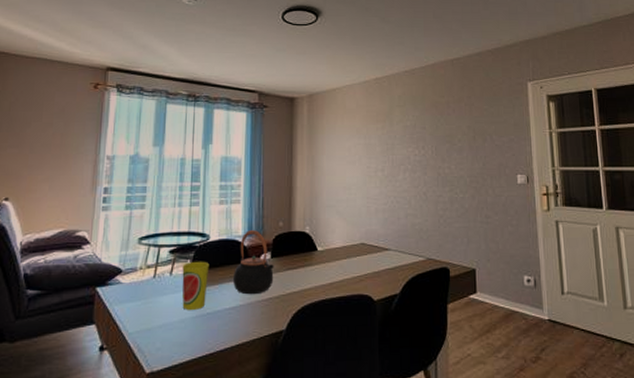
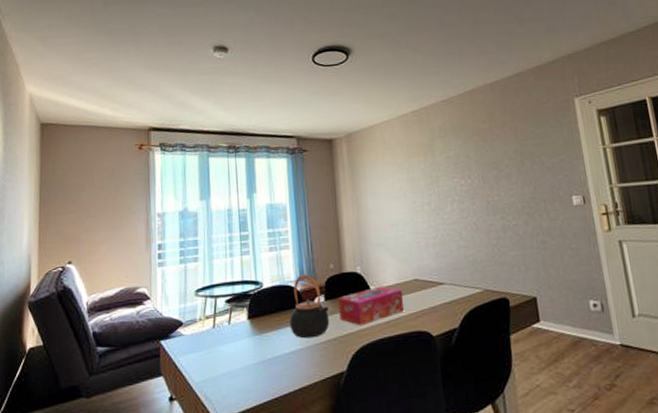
cup: present [182,261,210,310] -> none [239,308,266,357]
tissue box: none [284,247,349,286] -> present [338,286,405,326]

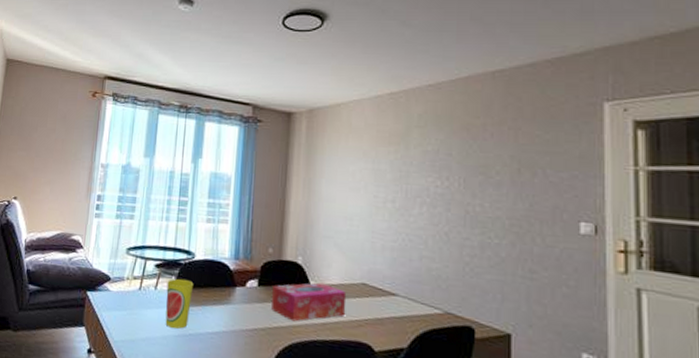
cup: none [239,308,266,357] -> present [165,278,194,329]
teapot: present [290,273,330,339] -> none [217,252,261,323]

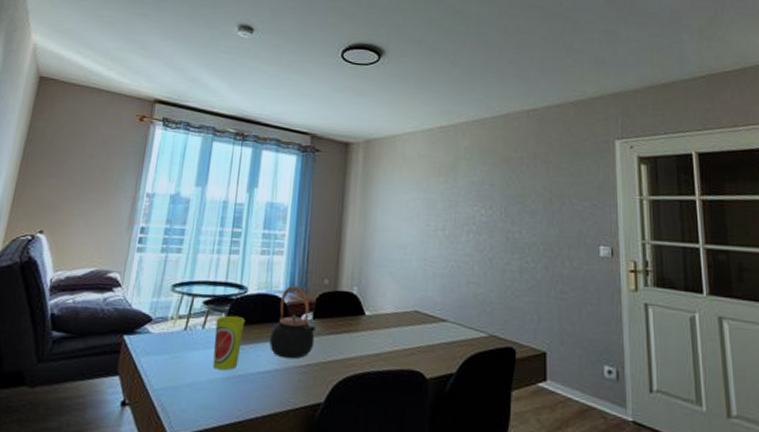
teapot: none [217,252,261,323] -> present [270,285,316,359]
tissue box: present [272,282,347,322] -> none [326,312,400,354]

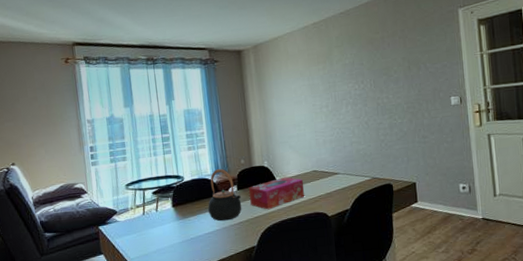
cup: present [213,315,246,370] -> none [165,198,189,237]
tissue box: none [326,312,400,354] -> present [249,177,305,210]

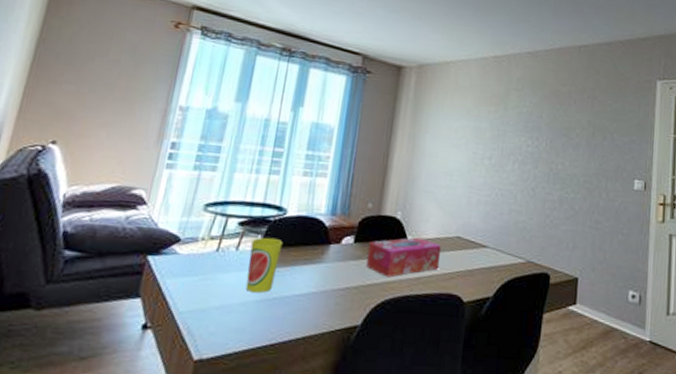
cup: none [165,198,189,237] -> present [245,237,283,293]
teapot: present [208,168,242,221] -> none [307,208,357,282]

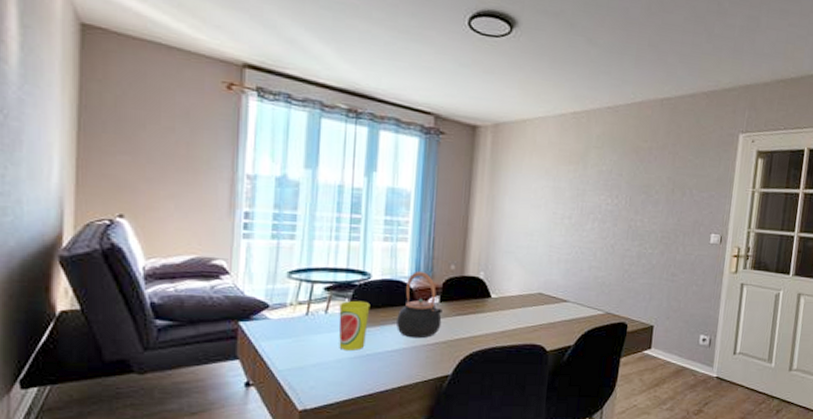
teapot: none [307,208,357,282] -> present [397,270,443,339]
tissue box: present [366,237,442,278] -> none [453,295,525,333]

